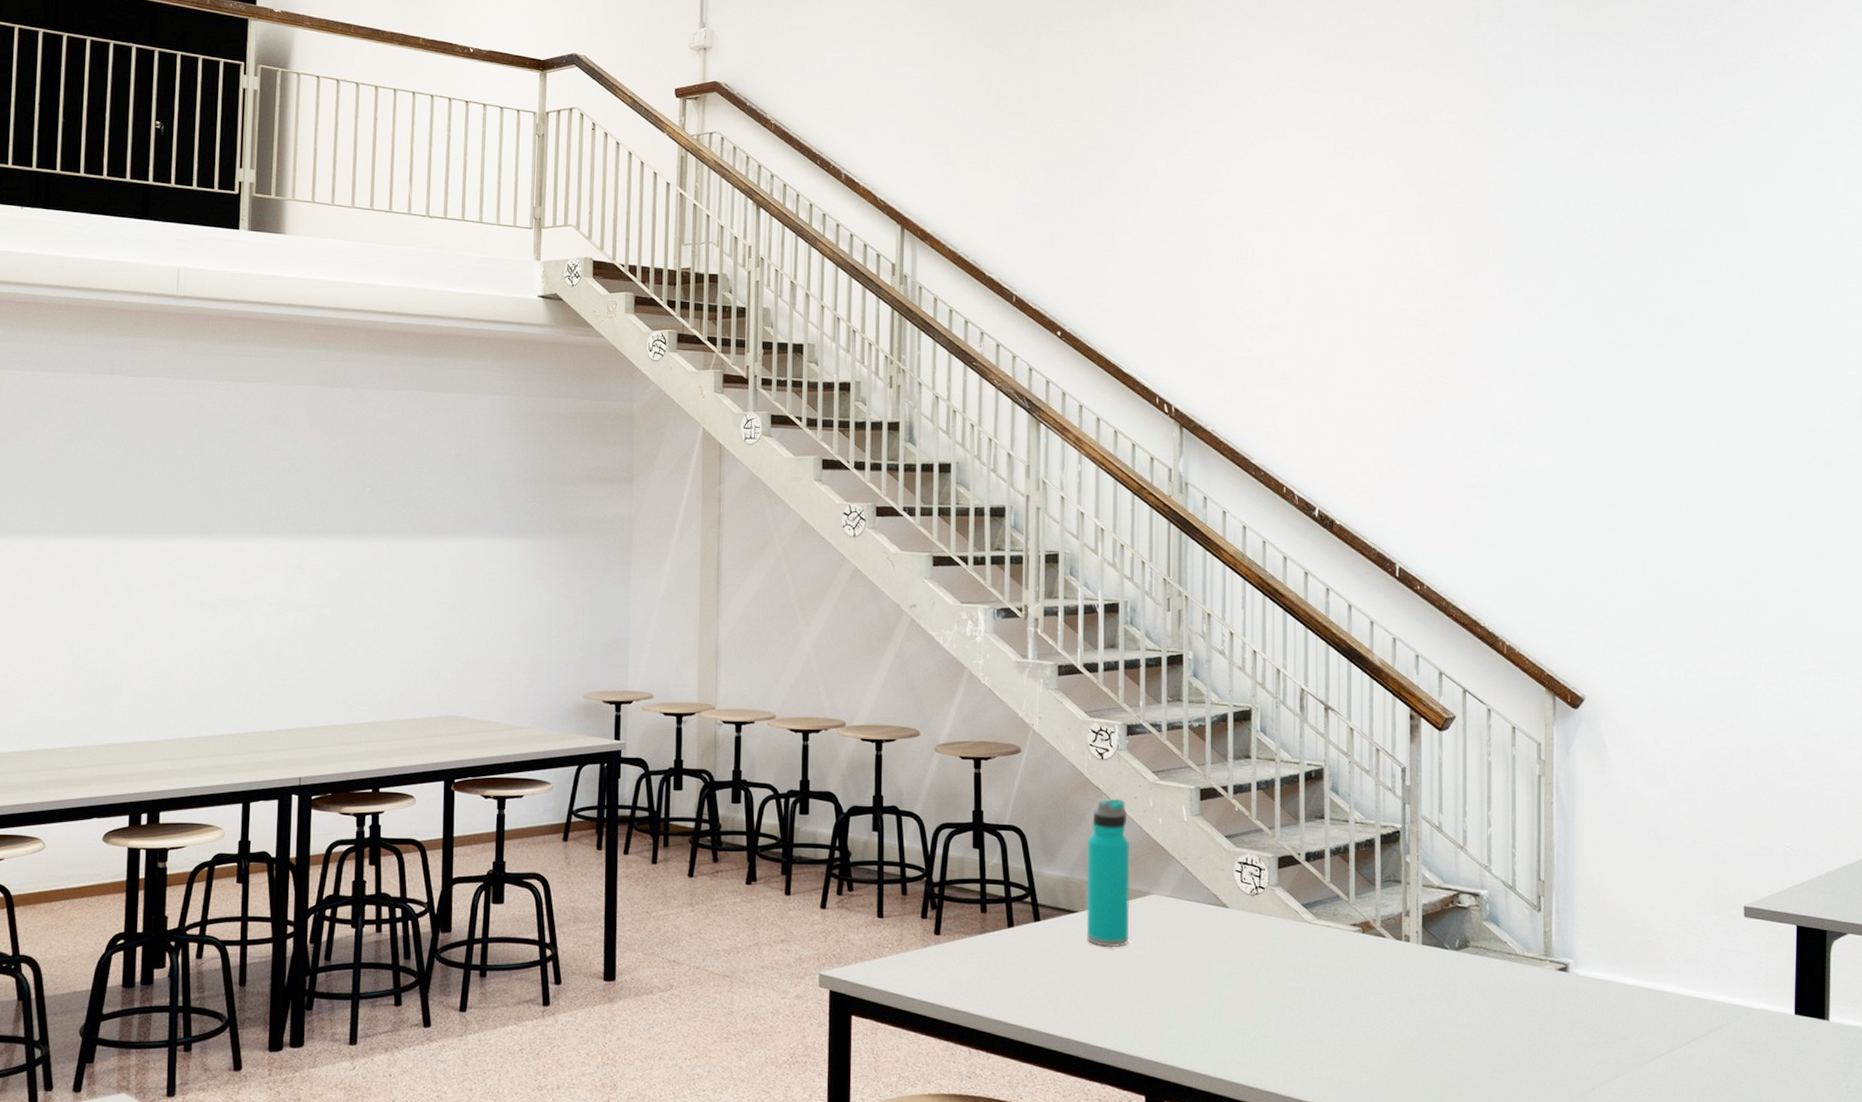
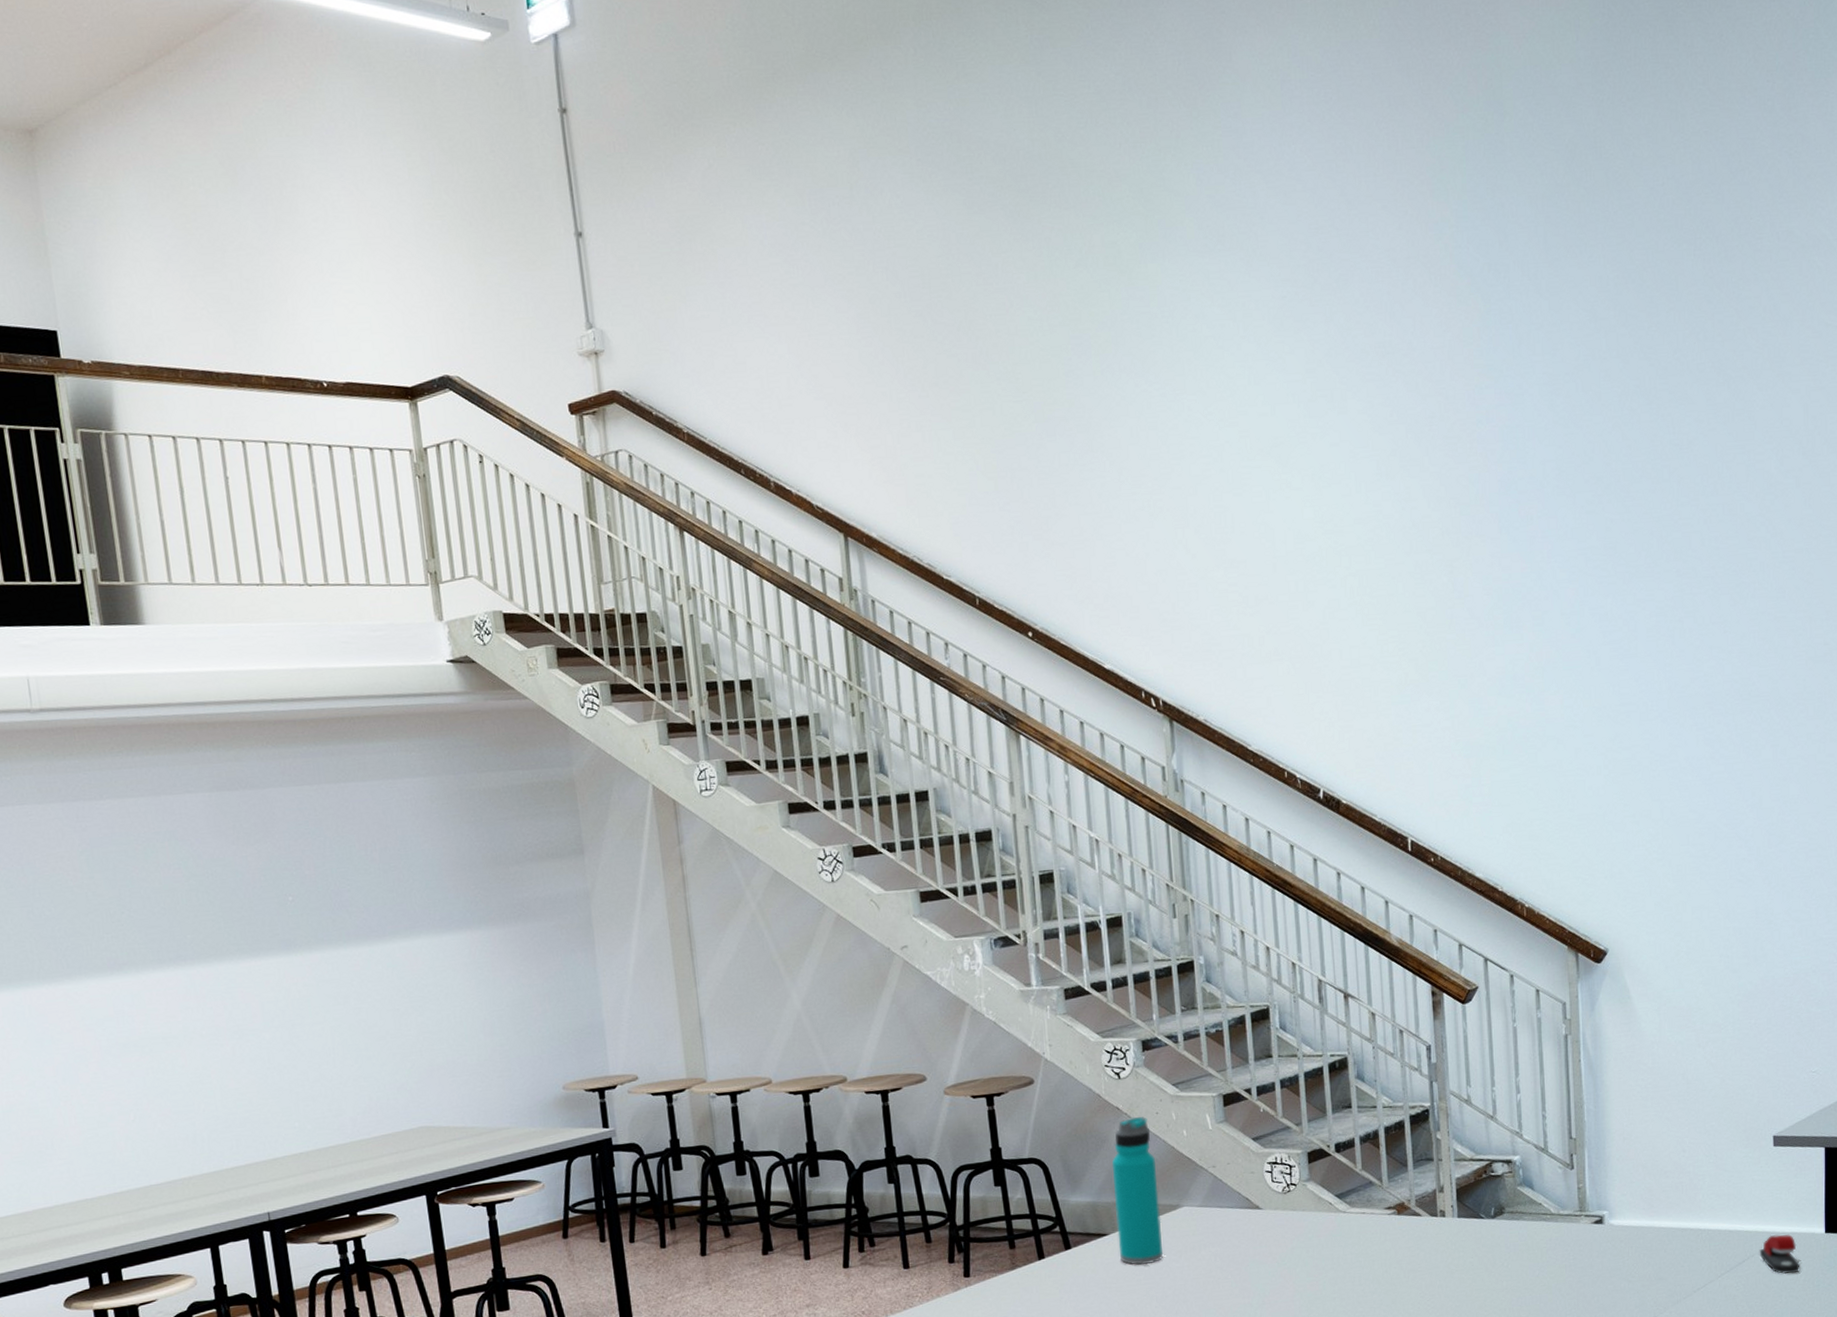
stapler: none [1726,1009,1768,1051] -> present [1759,1234,1800,1274]

